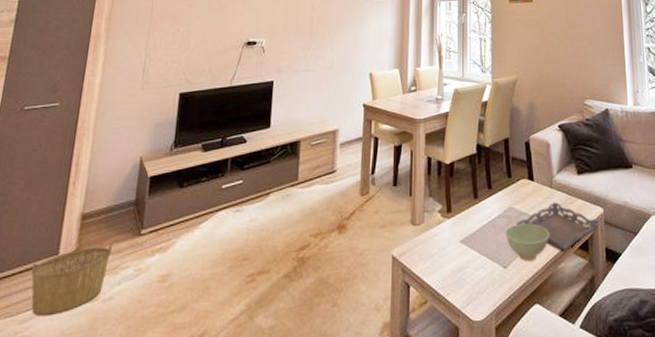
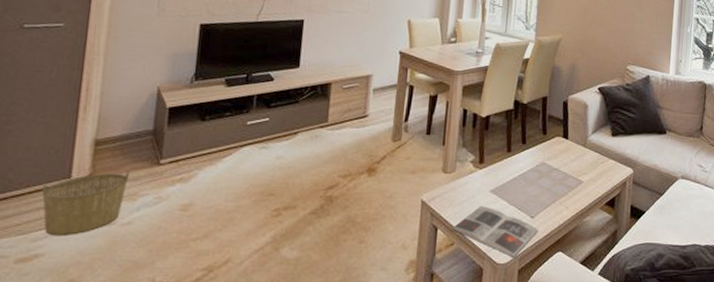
magazine: none [425,258,512,313] -> present [452,206,538,257]
bowl: present [505,223,550,261] -> none [535,178,579,213]
tray: present [517,202,602,253] -> none [547,161,630,207]

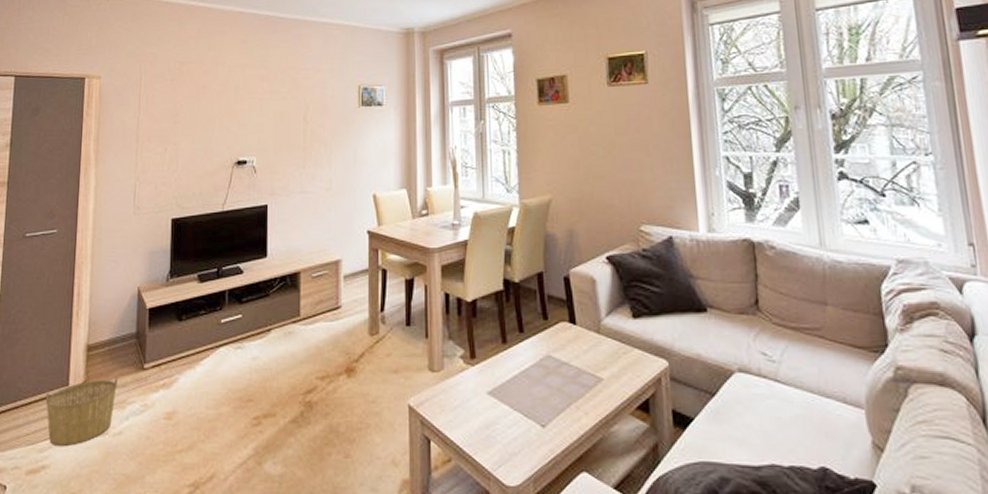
magazine: present [452,206,538,257] -> none [447,412,553,478]

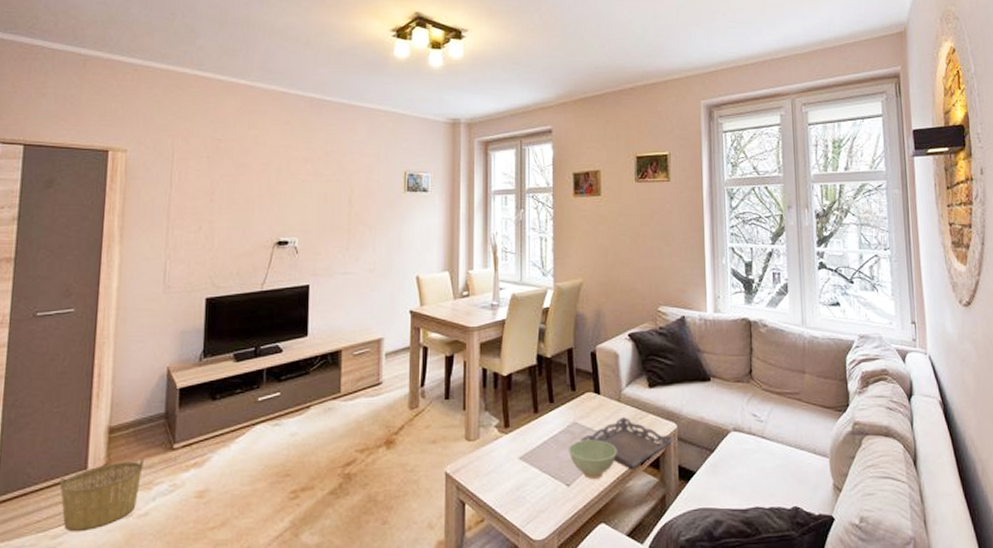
bowl: none [542,375,599,420] -> present [568,439,617,479]
tray: none [556,351,666,413] -> present [581,417,675,470]

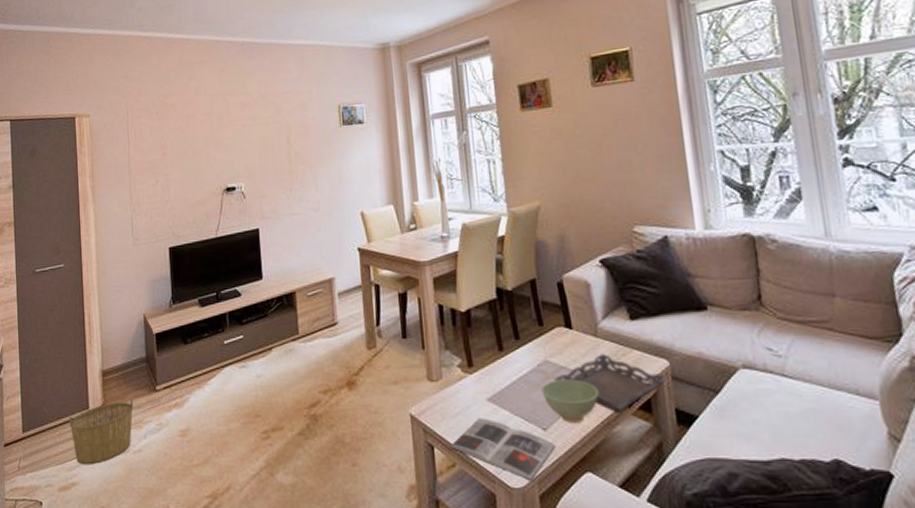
magazine: none [481,475,576,532] -> present [450,418,556,480]

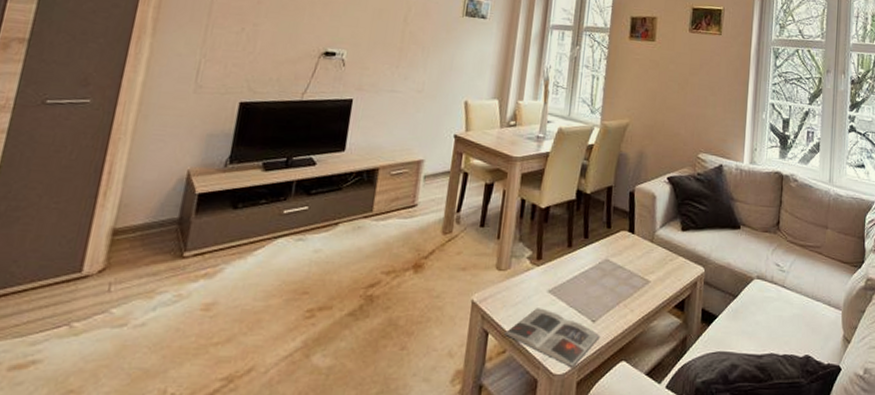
basket: present [69,399,133,464] -> none [46,264,148,338]
bowl: present [541,379,599,423] -> none [597,277,645,317]
tray: present [555,354,668,414] -> none [611,258,701,311]

